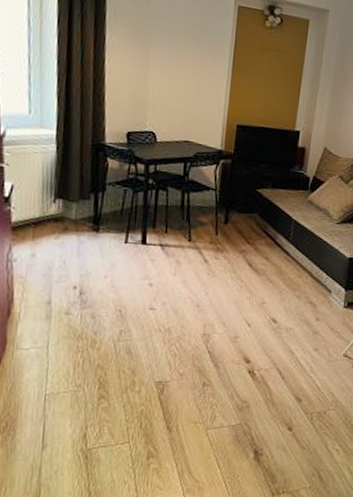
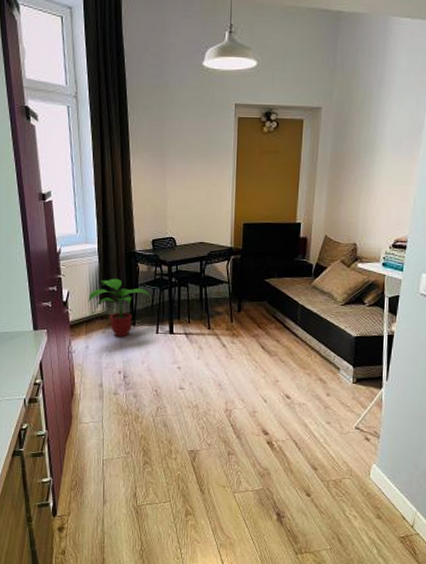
potted plant: none [39,173,123,246] -> present [88,278,152,337]

